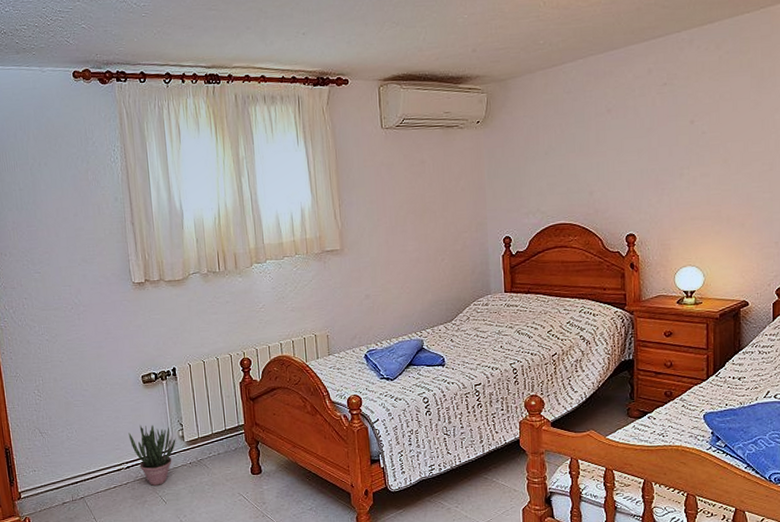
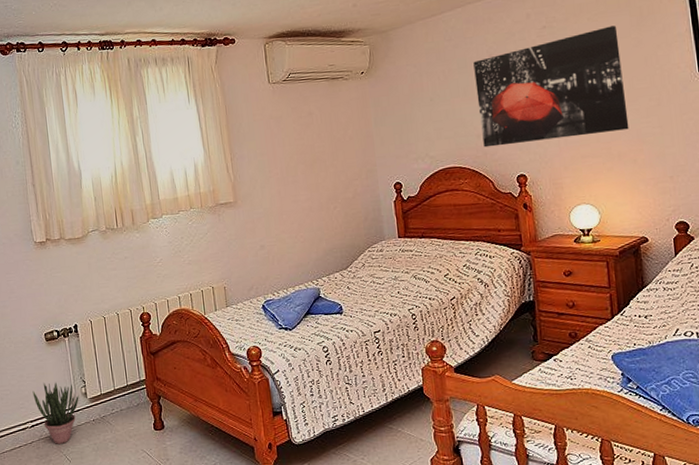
wall art: none [591,86,740,205] -> present [473,26,629,148]

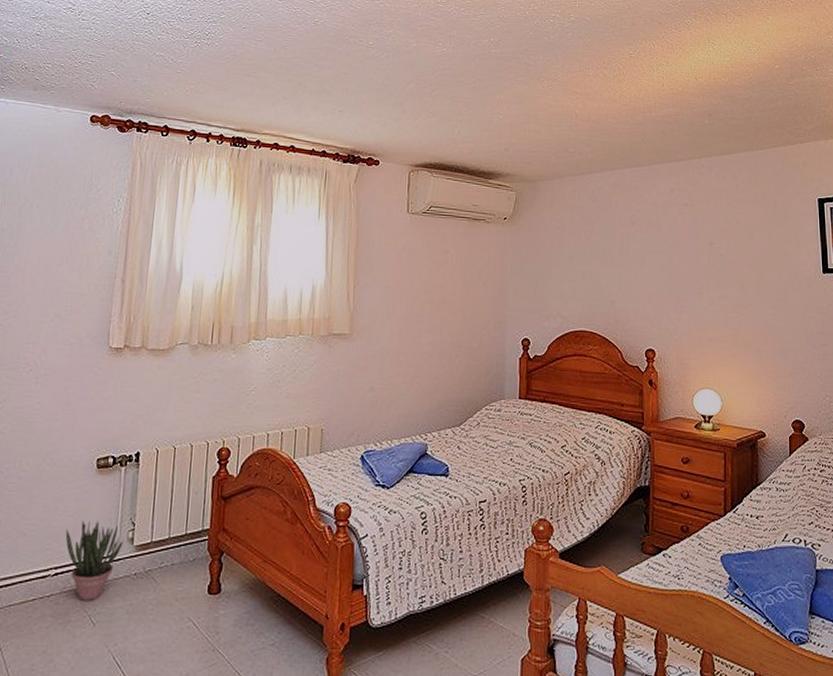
wall art: present [473,26,629,148] -> none [615,214,756,319]

